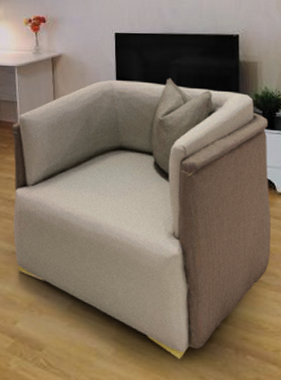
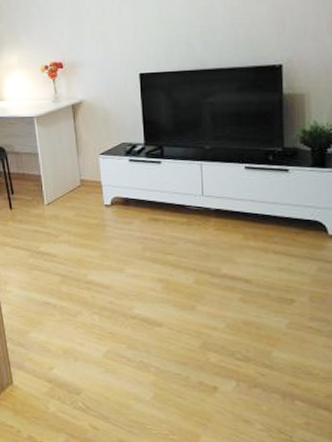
armchair: present [11,78,272,359] -> none [35,118,322,403]

